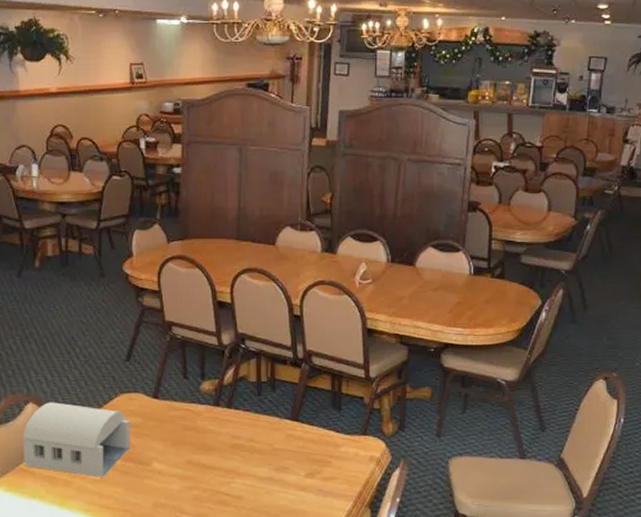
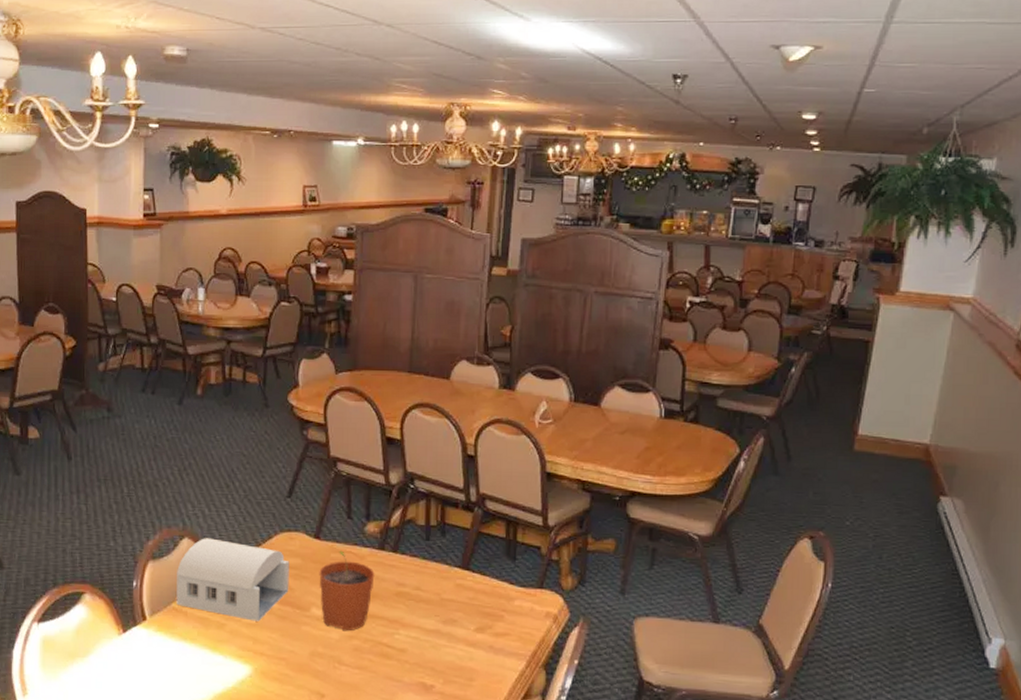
plant pot: none [158,408,211,483] -> present [319,550,375,631]

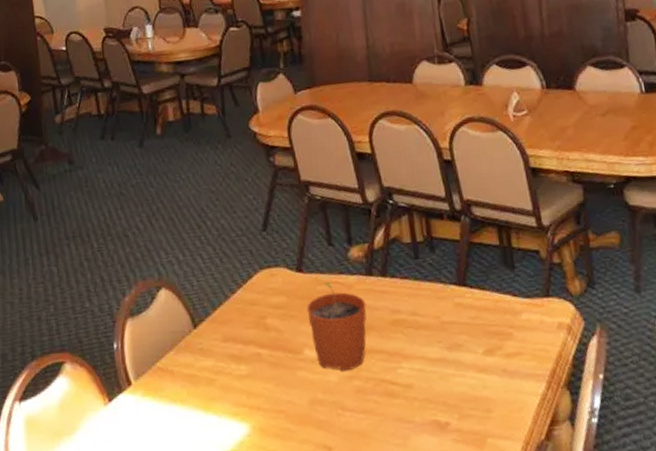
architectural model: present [176,538,290,622] -> none [157,285,278,372]

